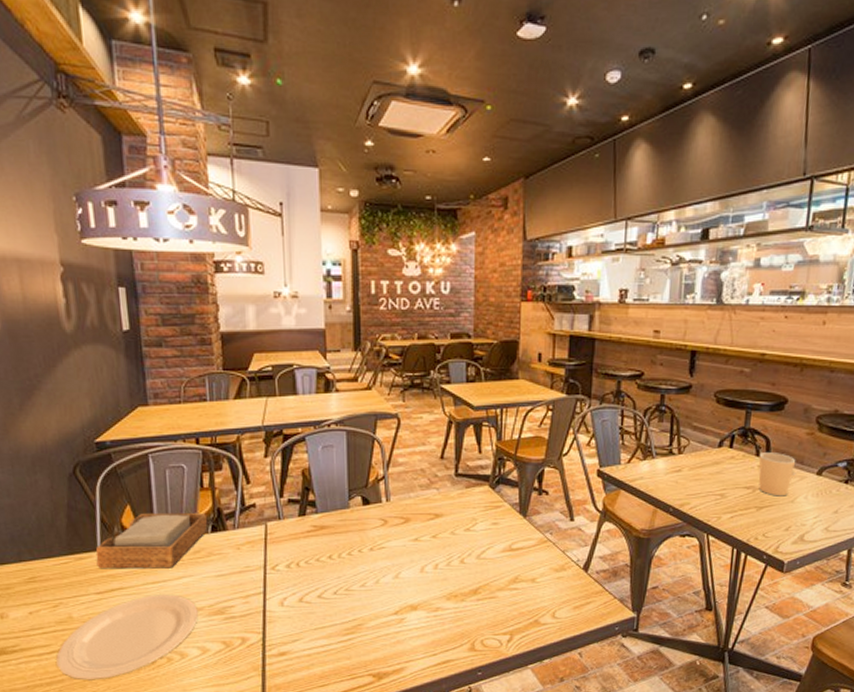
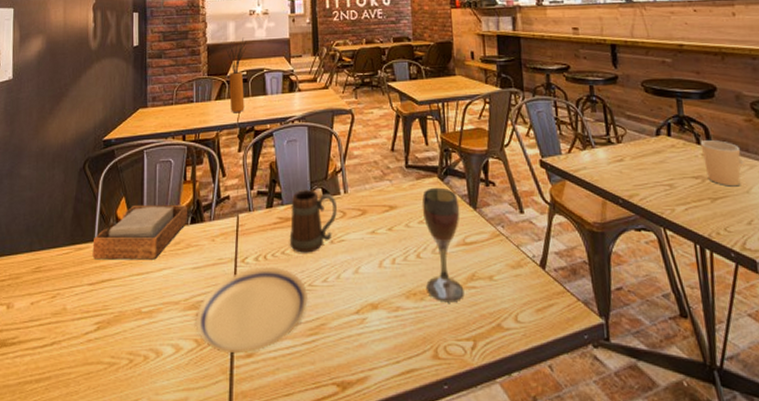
plate: present [56,594,198,681] -> none [47,287,174,379]
plate: none [222,573,345,653] -> present [195,266,309,354]
vase: none [245,327,272,413] -> present [226,38,247,112]
beer mug: none [324,497,378,560] -> present [289,189,337,253]
cup: none [468,496,509,603] -> present [421,187,464,303]

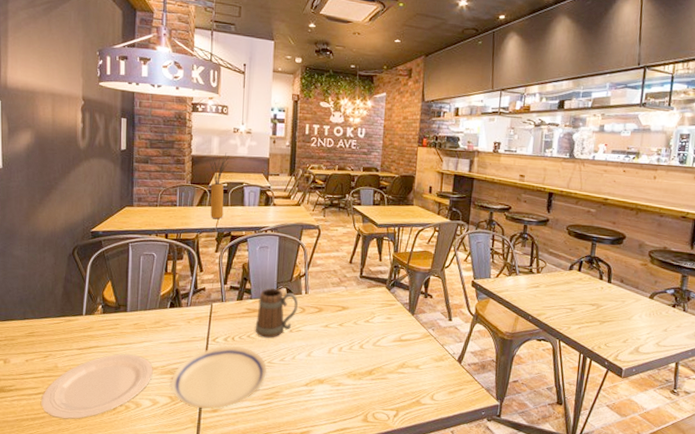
plate: none [47,287,174,379] -> present [41,354,153,420]
napkin holder: present [92,204,187,260] -> none [81,288,167,334]
cup: present [421,187,464,303] -> none [365,295,401,383]
cup: present [700,140,745,187] -> none [601,277,633,314]

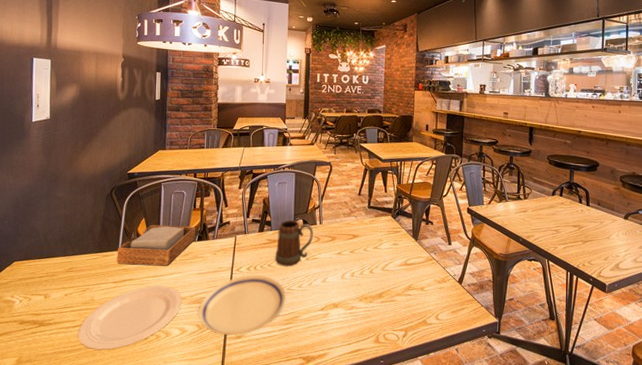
napkin holder: none [81,288,167,334] -> present [116,224,195,266]
vase: present [209,153,230,219] -> none [233,100,251,158]

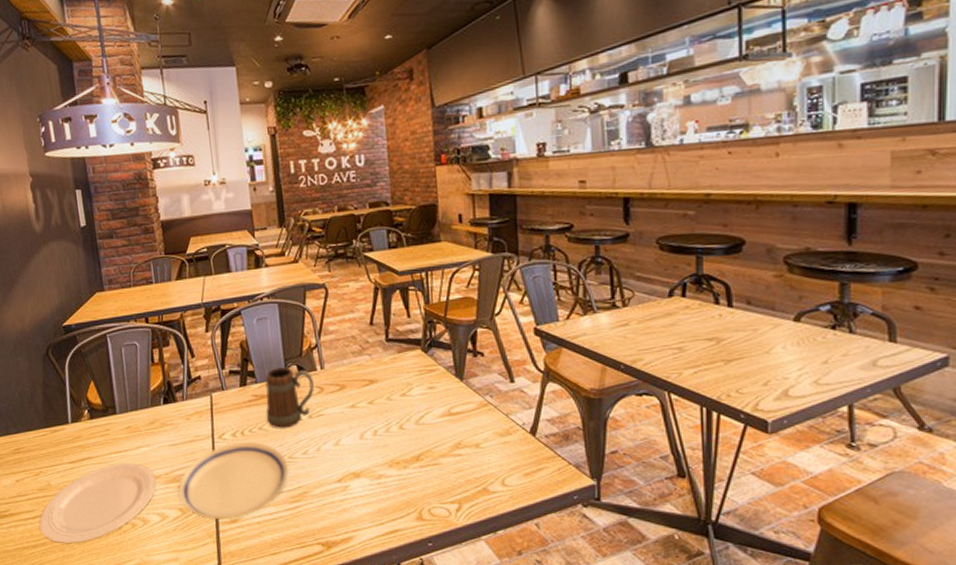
napkin holder: present [116,224,195,266] -> none [67,386,160,440]

